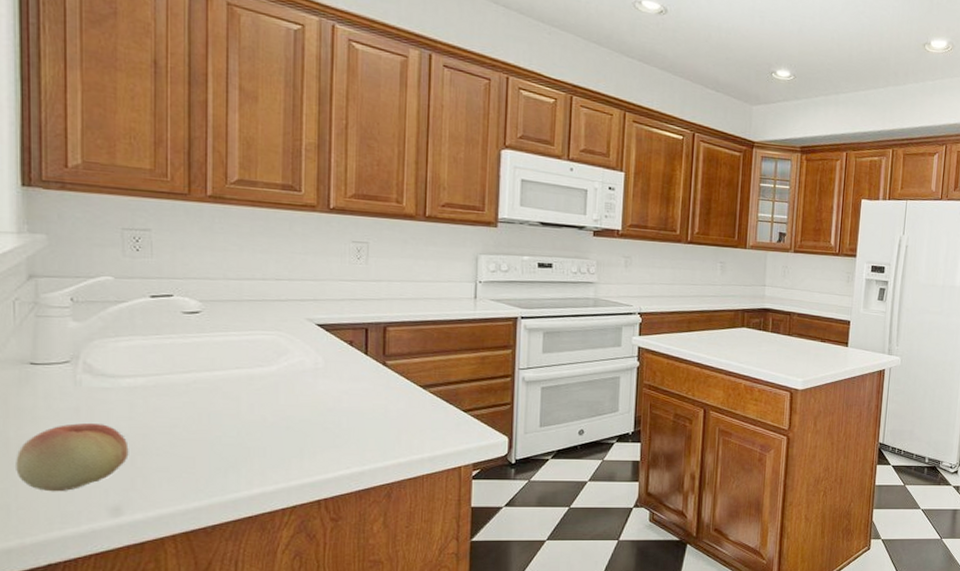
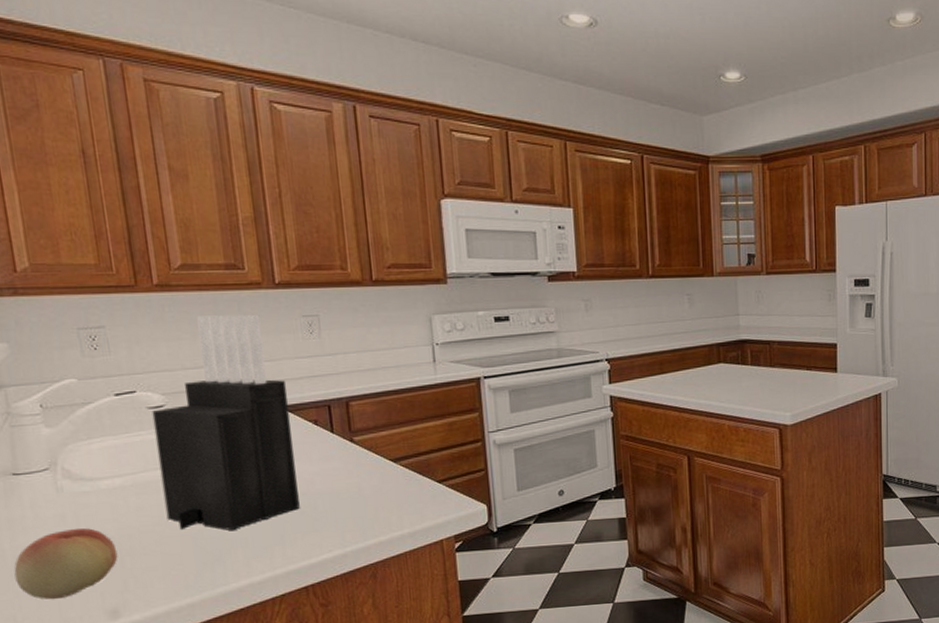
knife block: none [186,230,327,440] -> present [152,314,300,531]

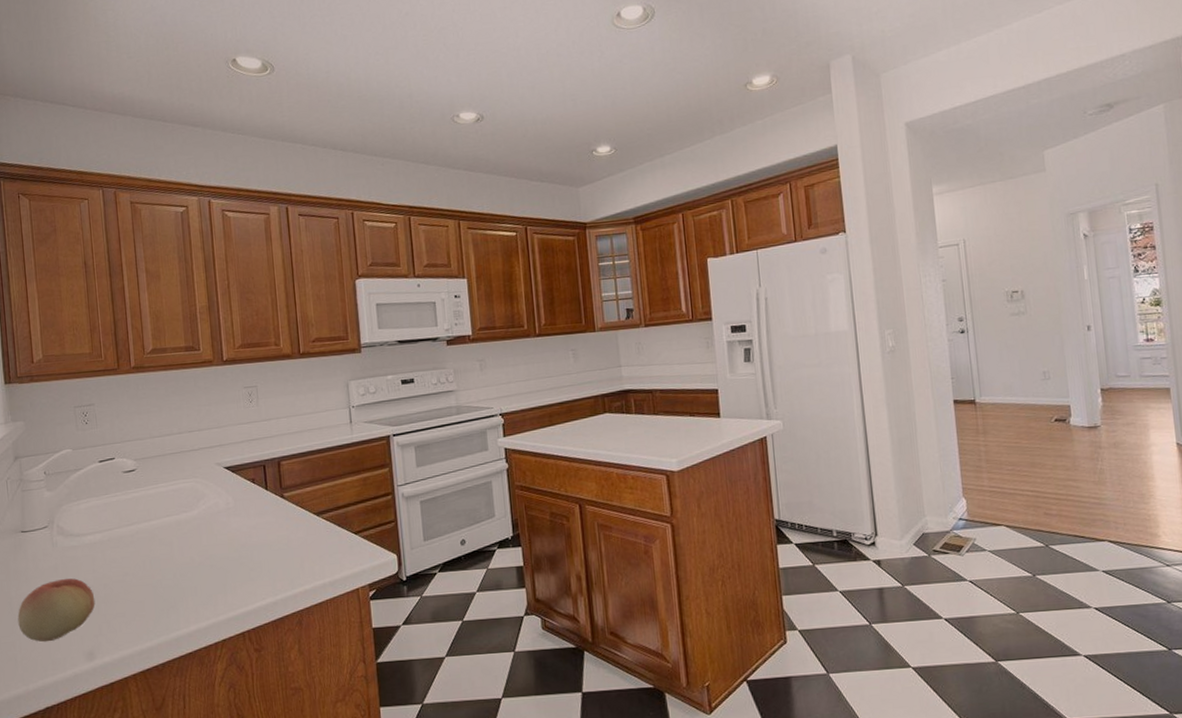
knife block: present [152,314,300,531] -> none [126,388,239,581]

